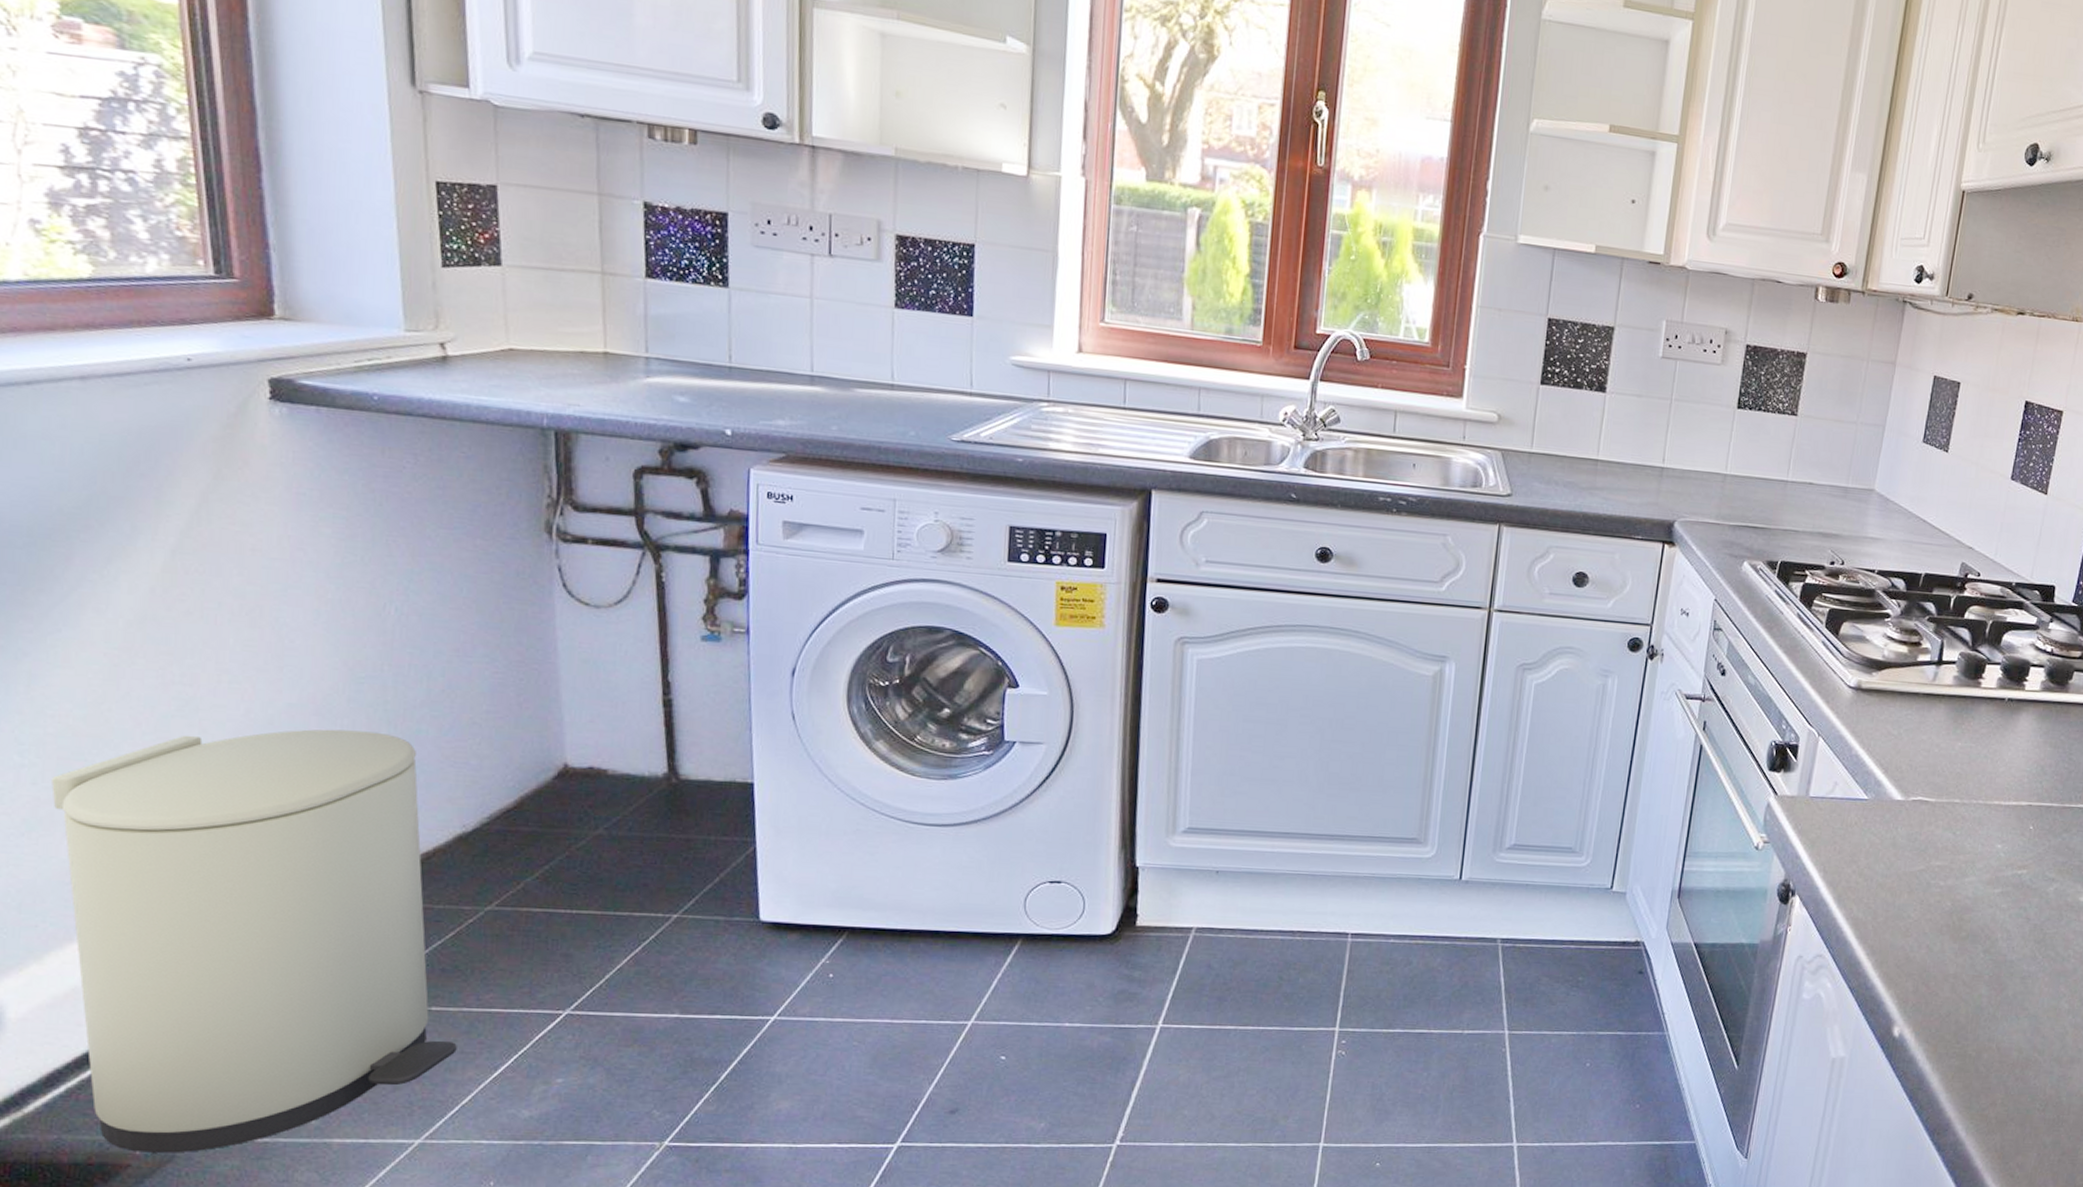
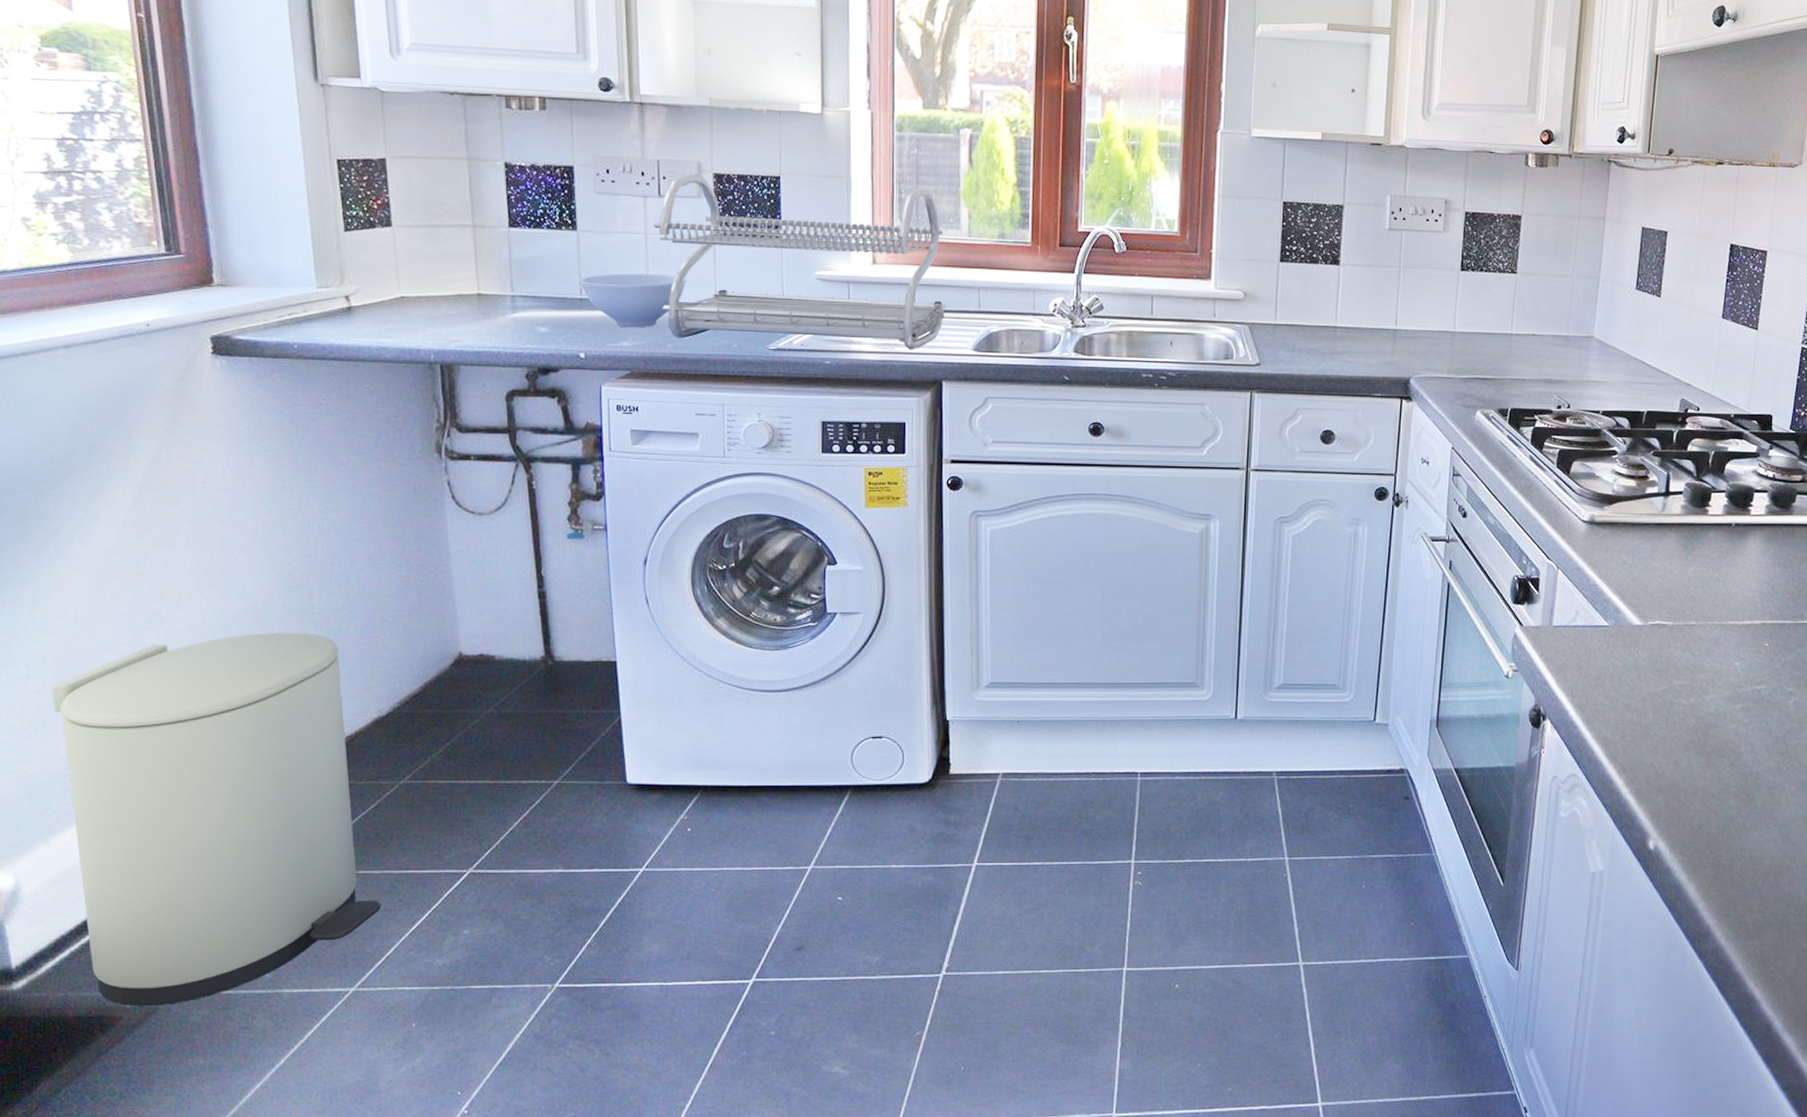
bowl: none [729,340,859,406] -> present [580,273,687,328]
dish rack: none [821,233,1162,453] -> present [653,174,946,350]

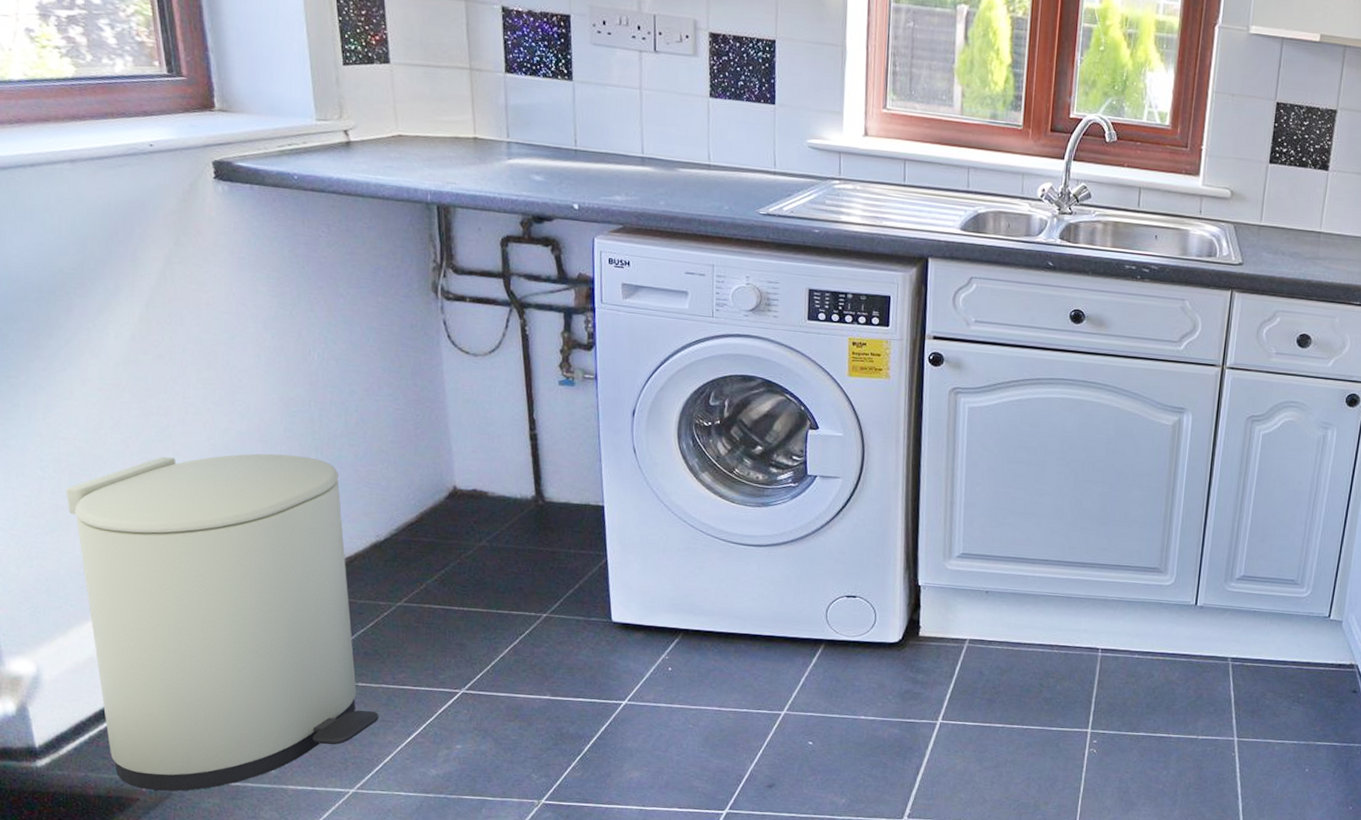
bowl: present [580,273,687,328] -> none [575,127,681,183]
dish rack: present [653,174,946,350] -> none [648,31,936,225]

